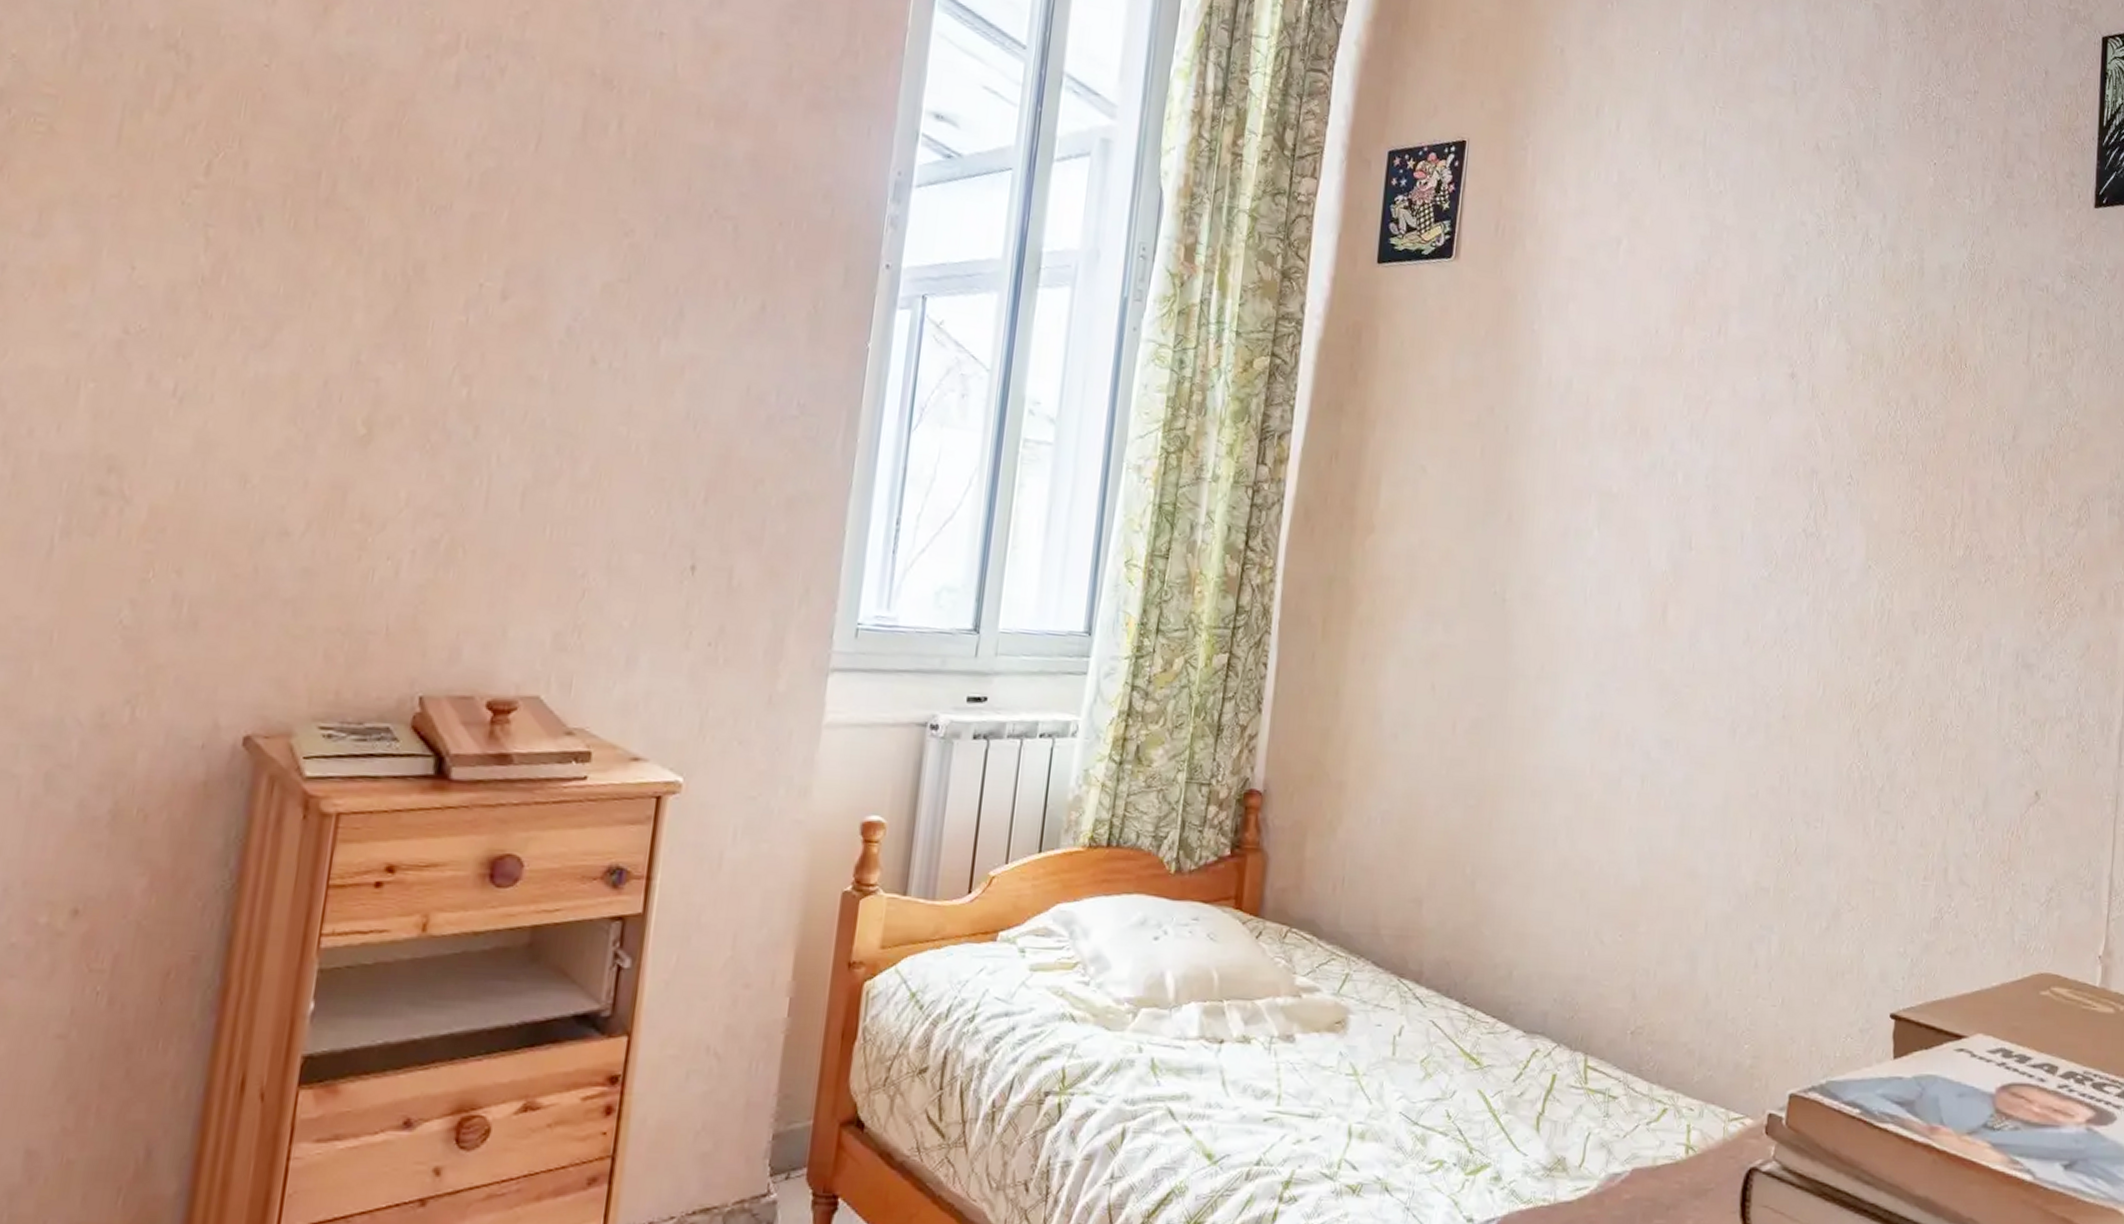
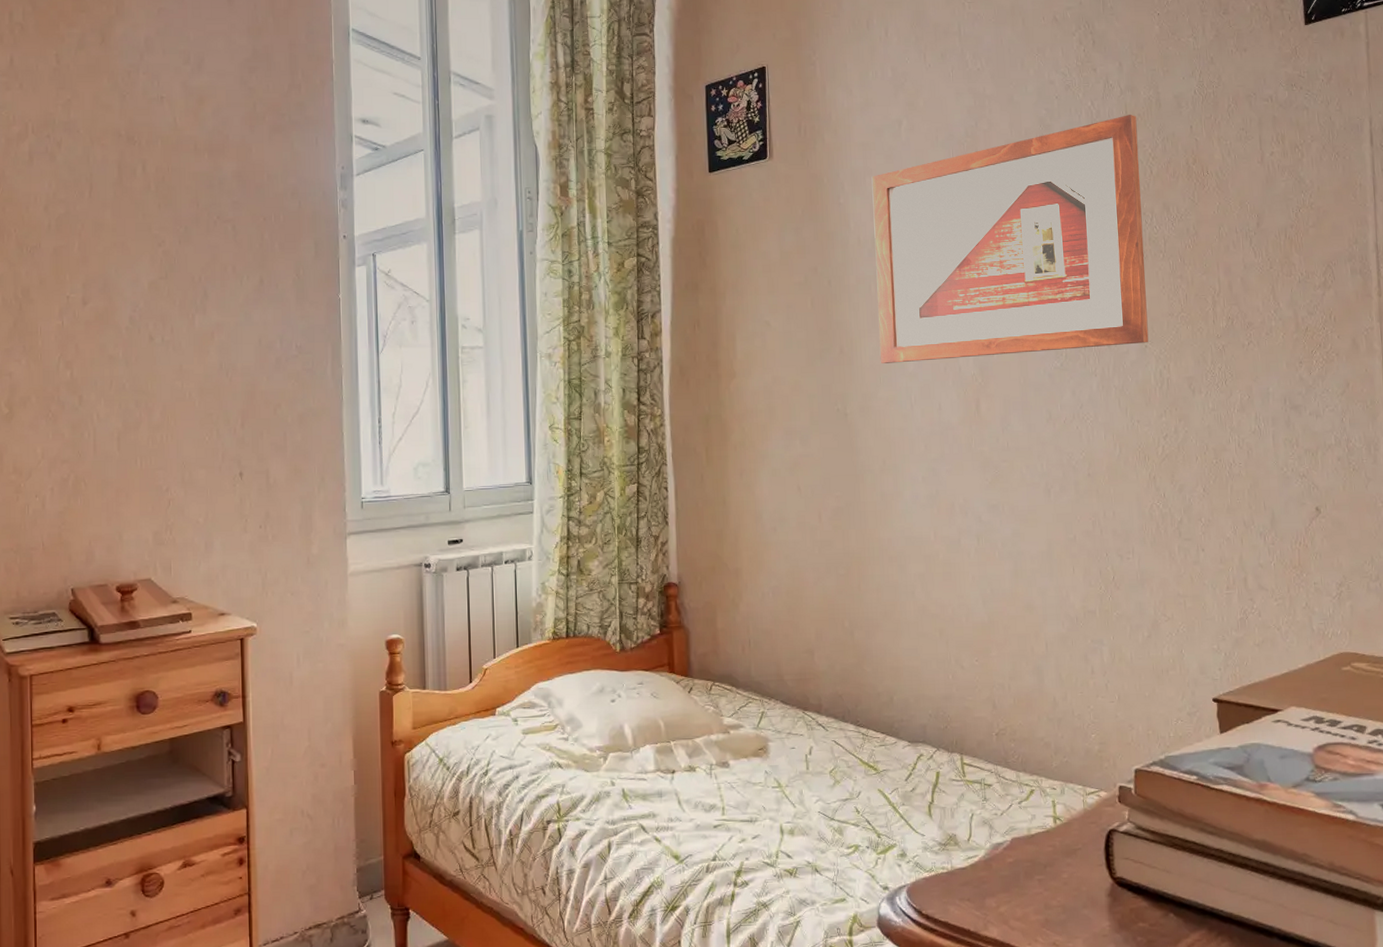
picture frame: none [1555,278,1894,563] -> present [871,114,1149,363]

